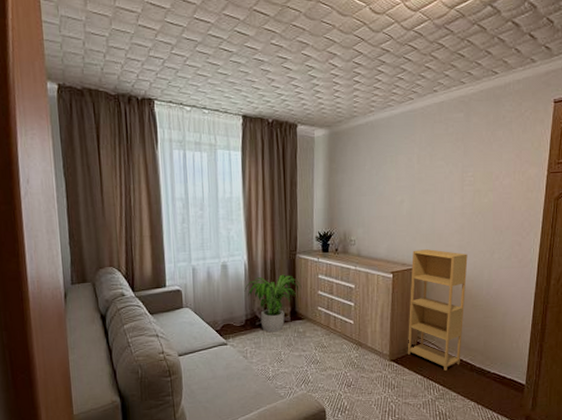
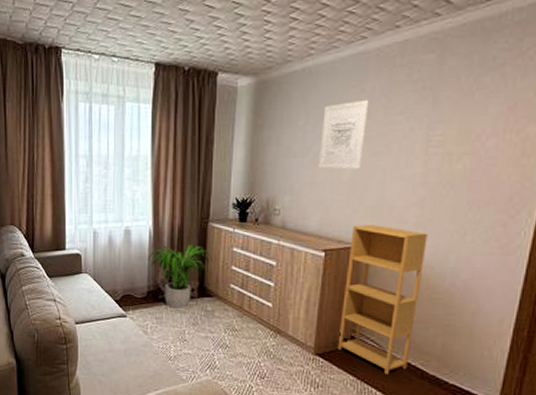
wall art: none [382,148,418,205] -> present [317,99,369,170]

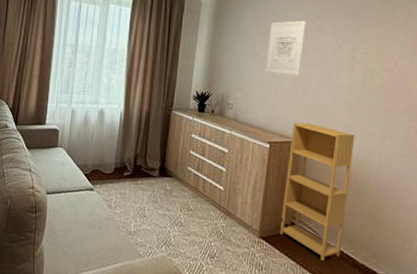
potted plant: present [147,244,213,309] -> none [117,128,174,186]

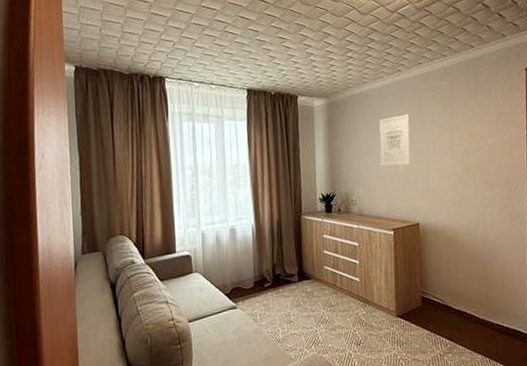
shelving unit: present [279,122,355,261] -> none [410,206,465,324]

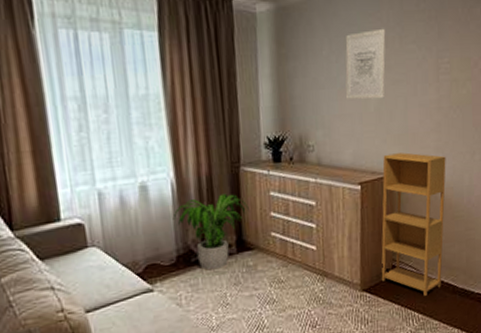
potted plant: none [252,235,308,294] -> present [172,193,249,271]
shelving unit: none [410,206,465,324] -> present [381,152,446,296]

